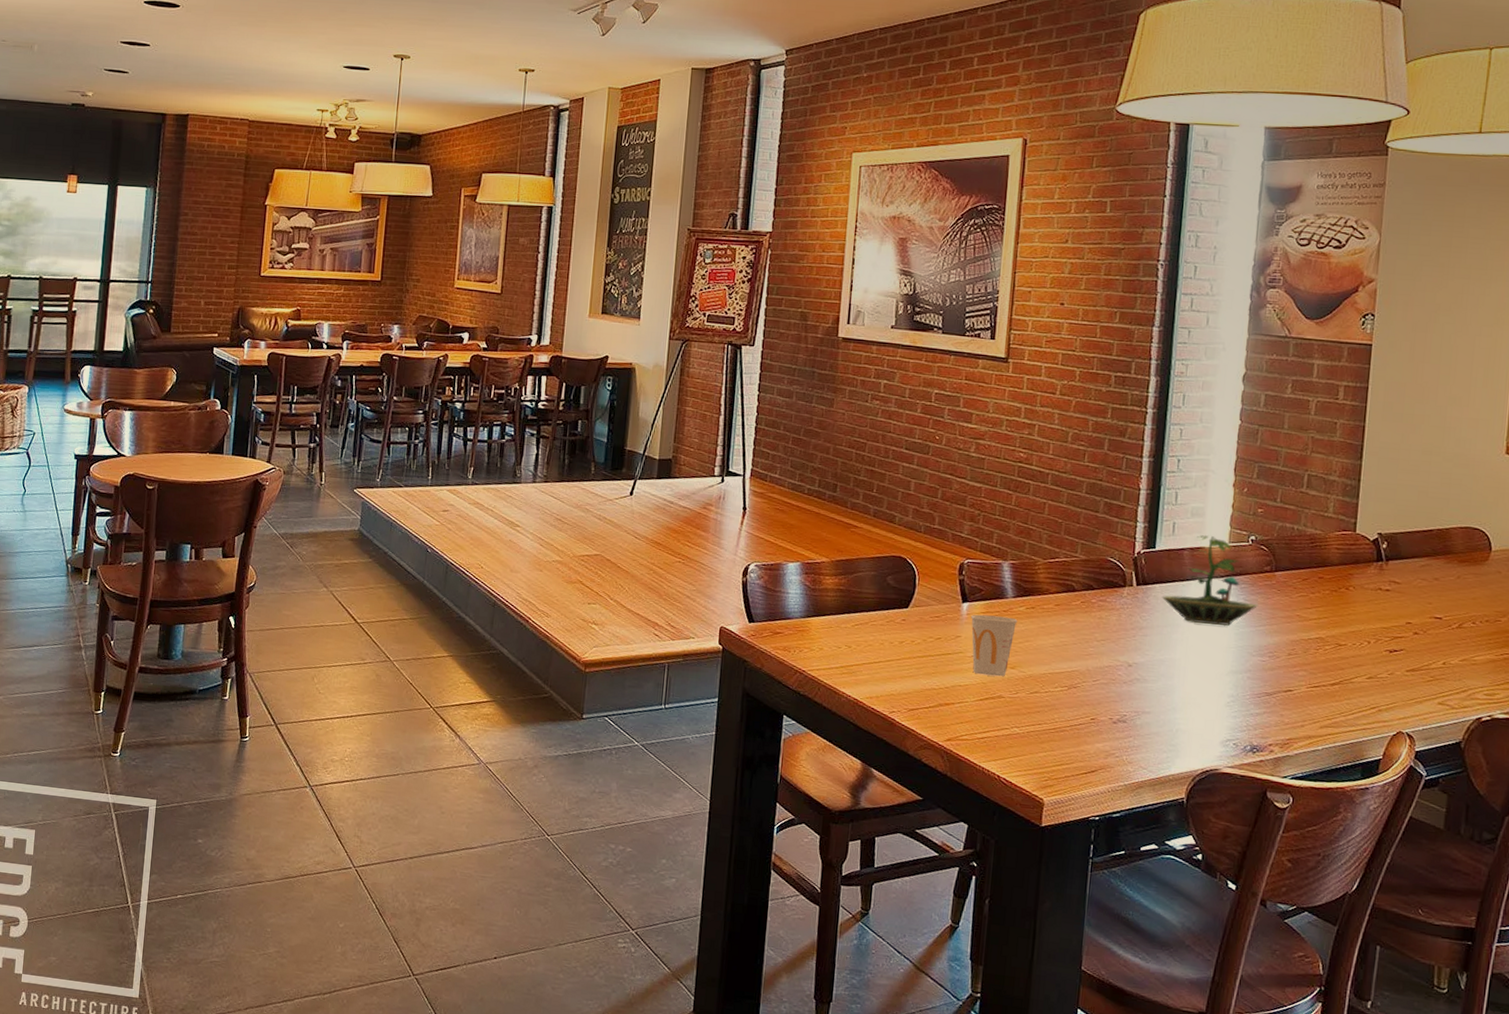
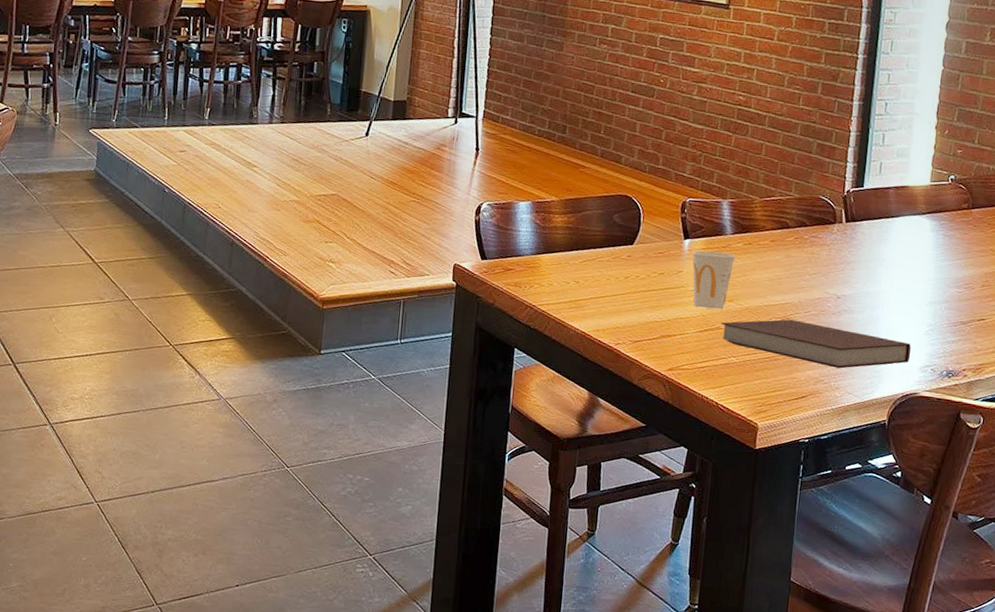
notebook: none [1002,688,1211,742] -> present [721,319,911,369]
terrarium: present [1161,535,1259,627] -> none [868,175,957,260]

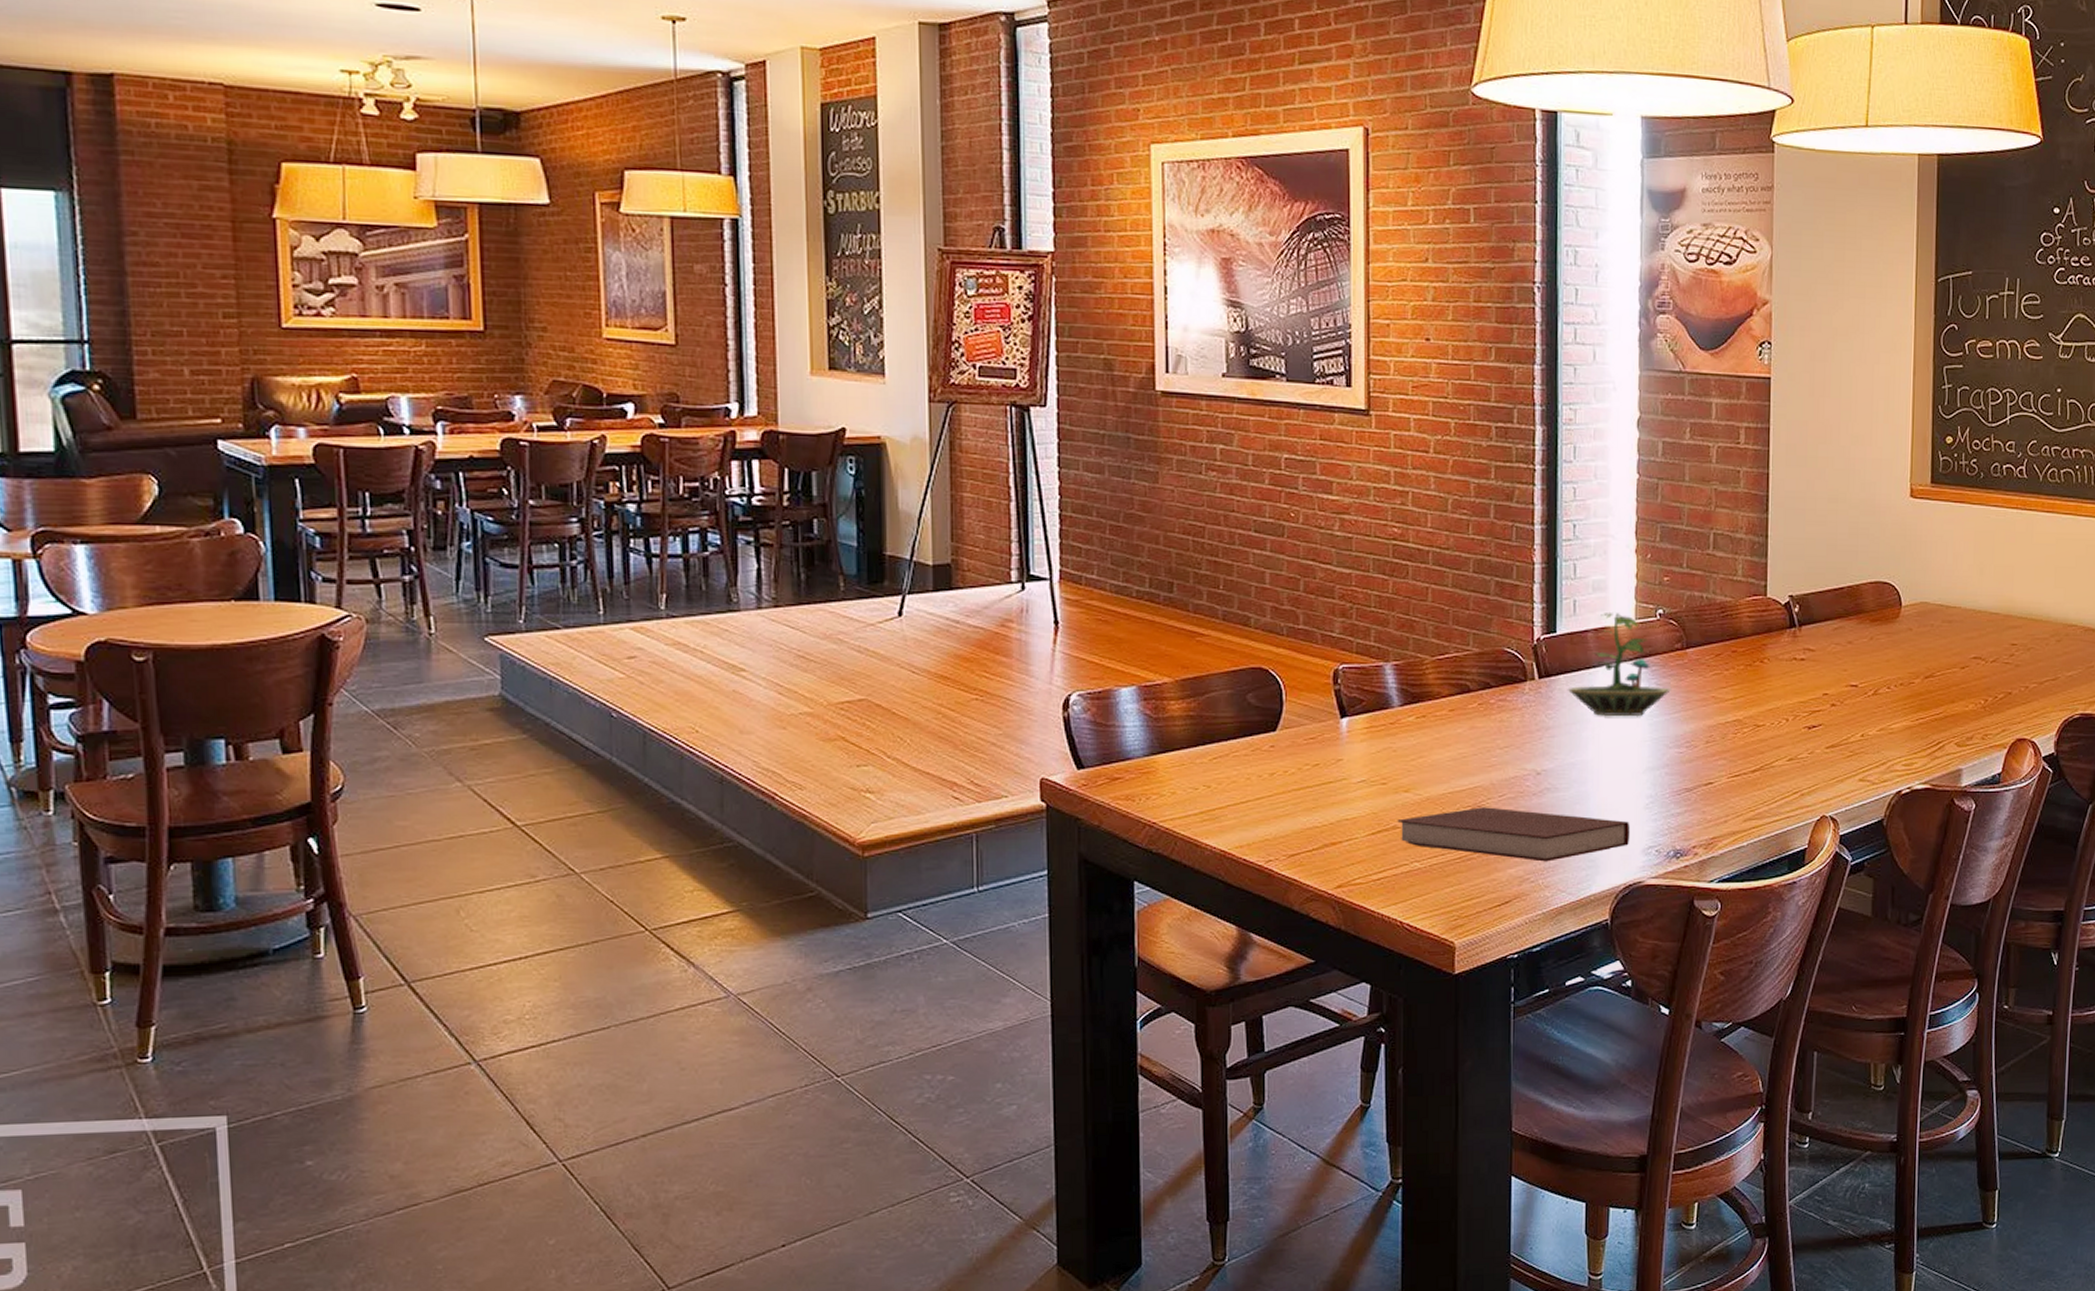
cup: present [692,250,736,310] -> none [1353,730,1408,804]
terrarium: none [868,175,957,260] -> present [1567,613,1672,717]

